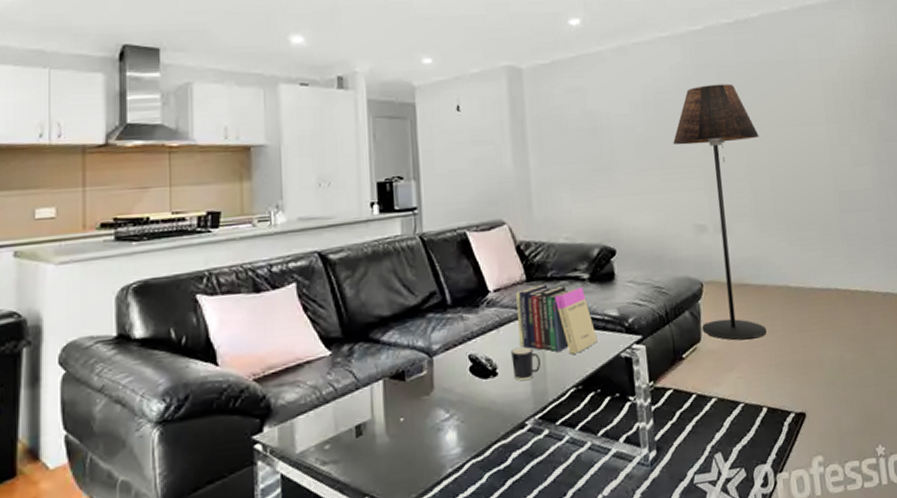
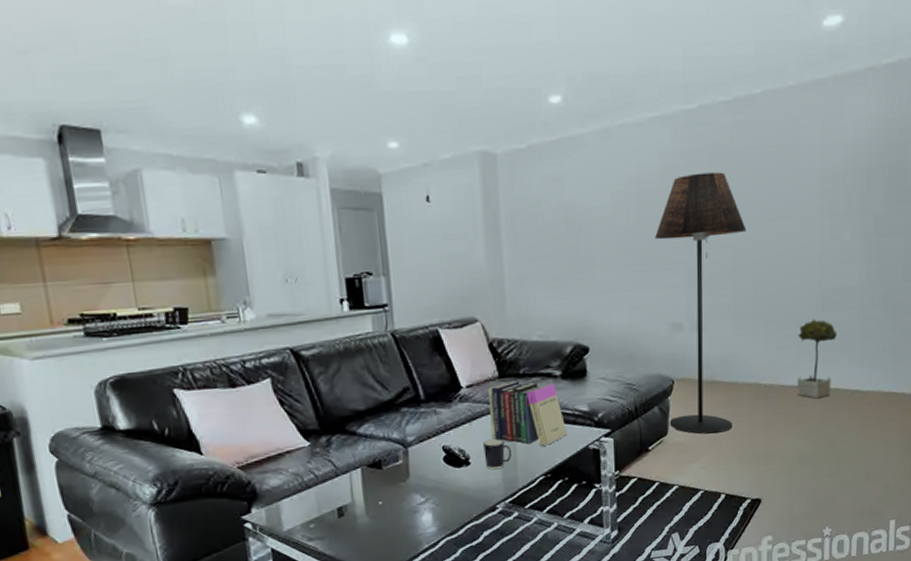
potted tree: none [821,220,863,302] -> present [797,319,837,399]

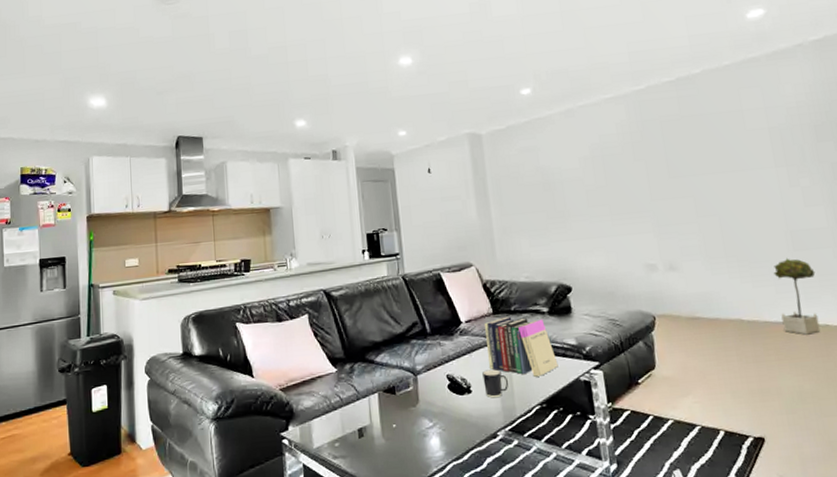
floor lamp: present [655,172,747,434] -> none [621,136,721,369]

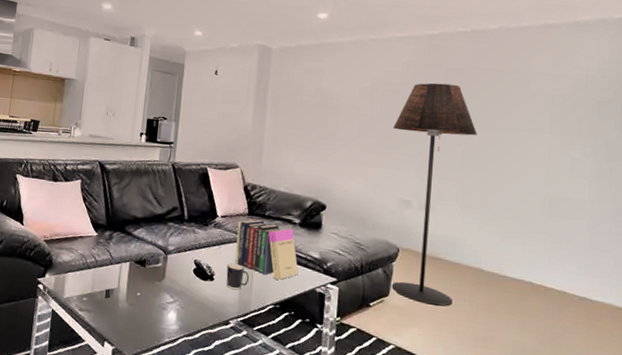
floor lamp: none [621,136,721,369] -> present [391,83,477,307]
potted tree: present [773,258,821,335] -> none [520,221,565,297]

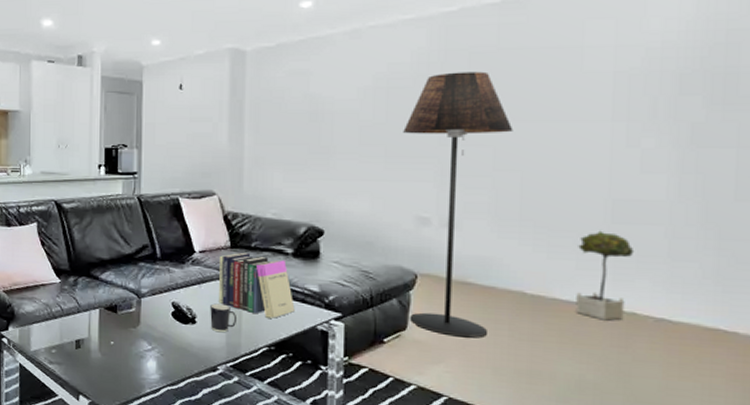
potted tree: none [520,221,565,297] -> present [575,230,635,321]

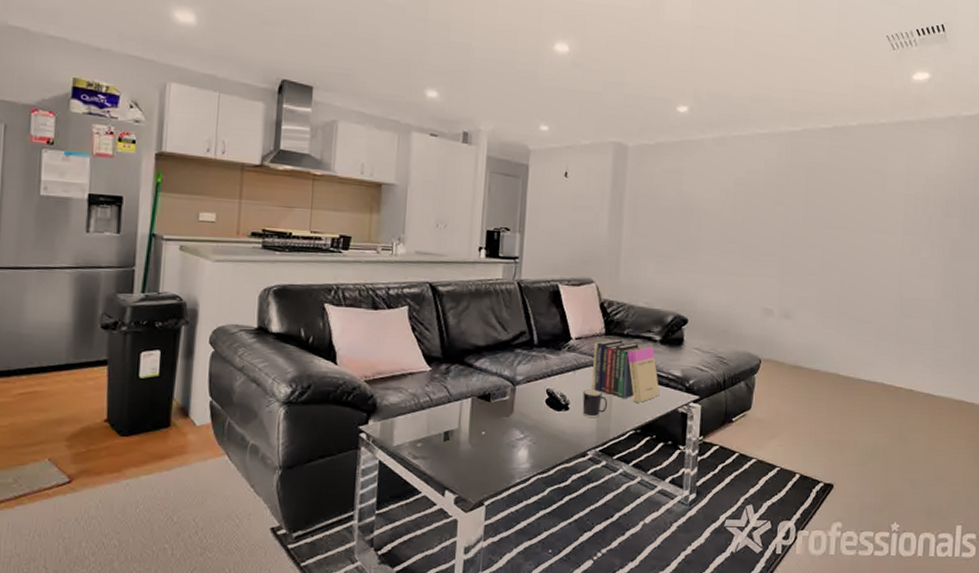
floor lamp: present [403,71,513,338] -> none [753,183,837,415]
potted tree: present [575,230,635,321] -> none [873,322,913,397]

